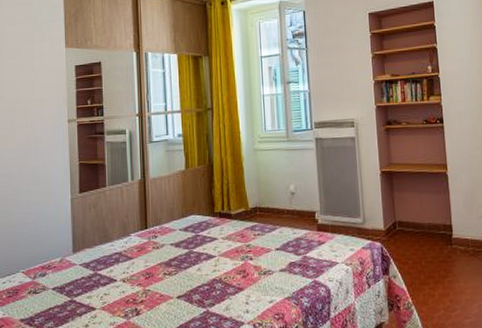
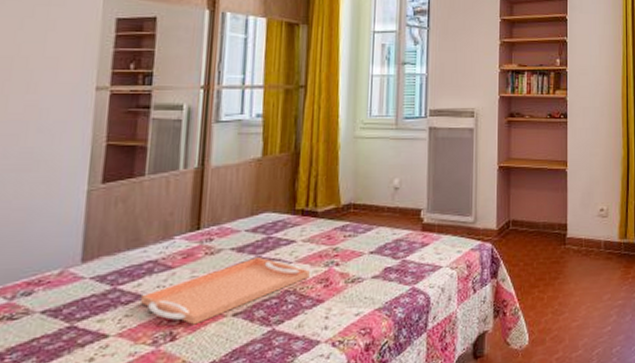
serving tray: none [114,252,231,304] -> present [141,257,310,325]

